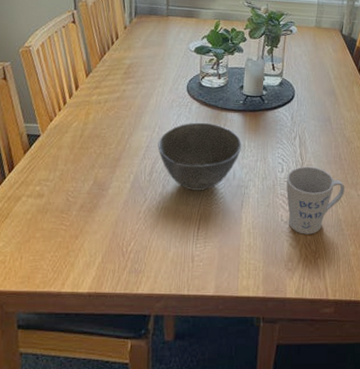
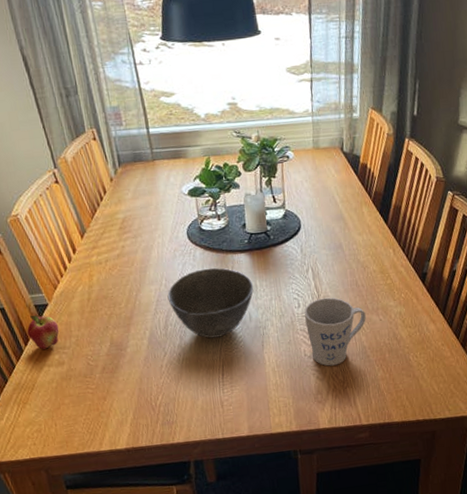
fruit: none [14,143,46,179] -> present [27,313,60,350]

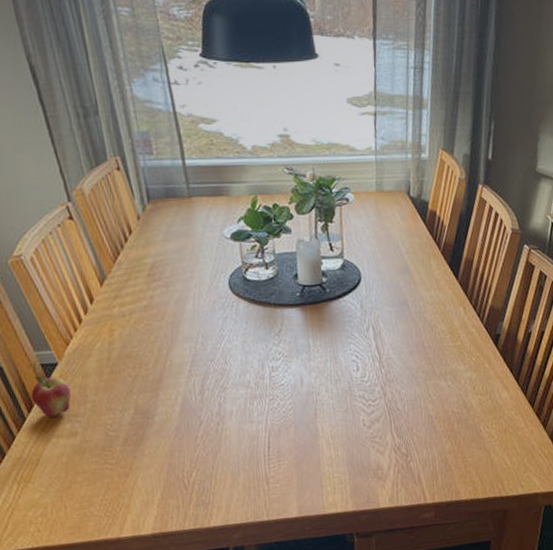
bowl: present [167,267,254,338] -> none [204,323,306,405]
mug: present [304,297,366,366] -> none [364,360,433,438]

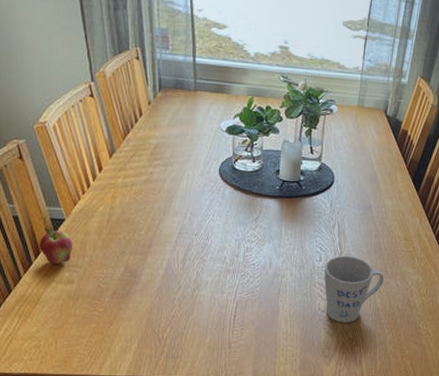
mug: none [364,360,433,438] -> present [324,255,384,323]

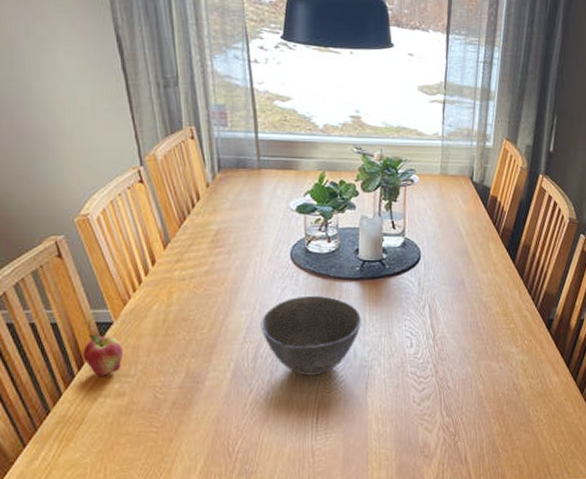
bowl: none [190,208,279,279] -> present [260,295,362,376]
mug: present [324,255,384,323] -> none [417,338,485,416]

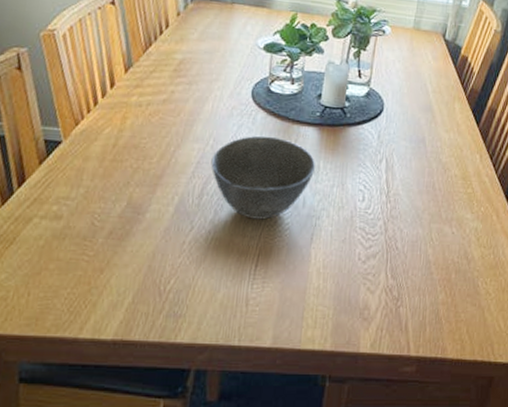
fruit: present [83,333,124,376] -> none [25,150,68,196]

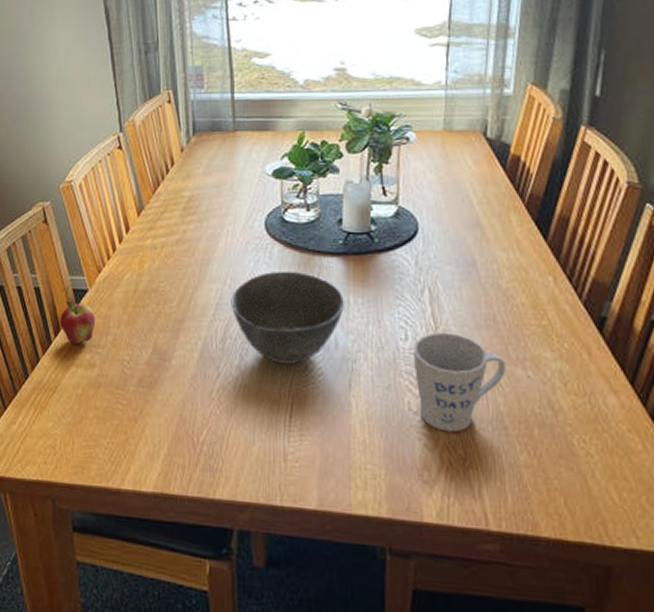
fruit: none [25,150,68,196] -> present [60,300,96,345]
mug: none [366,195,437,278] -> present [414,332,506,432]

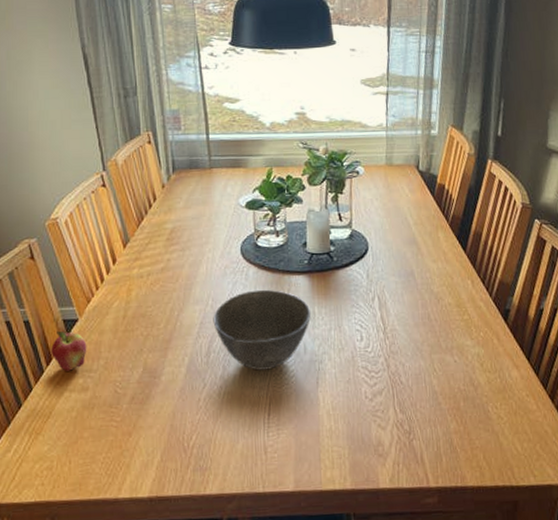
mug: present [414,332,506,432] -> none [367,331,439,413]

